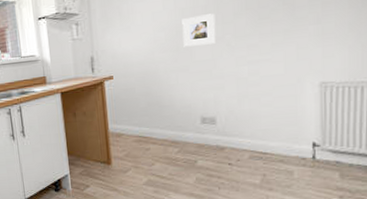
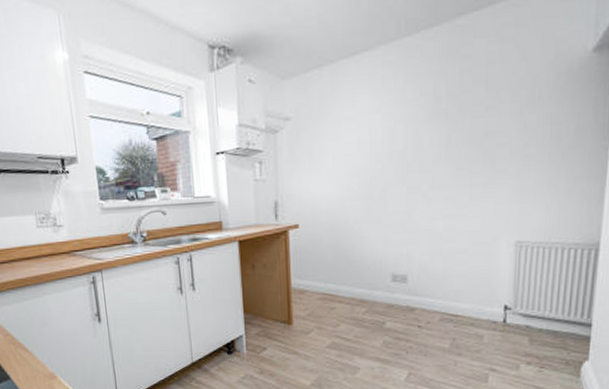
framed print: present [182,13,216,47] -> none [377,160,413,196]

